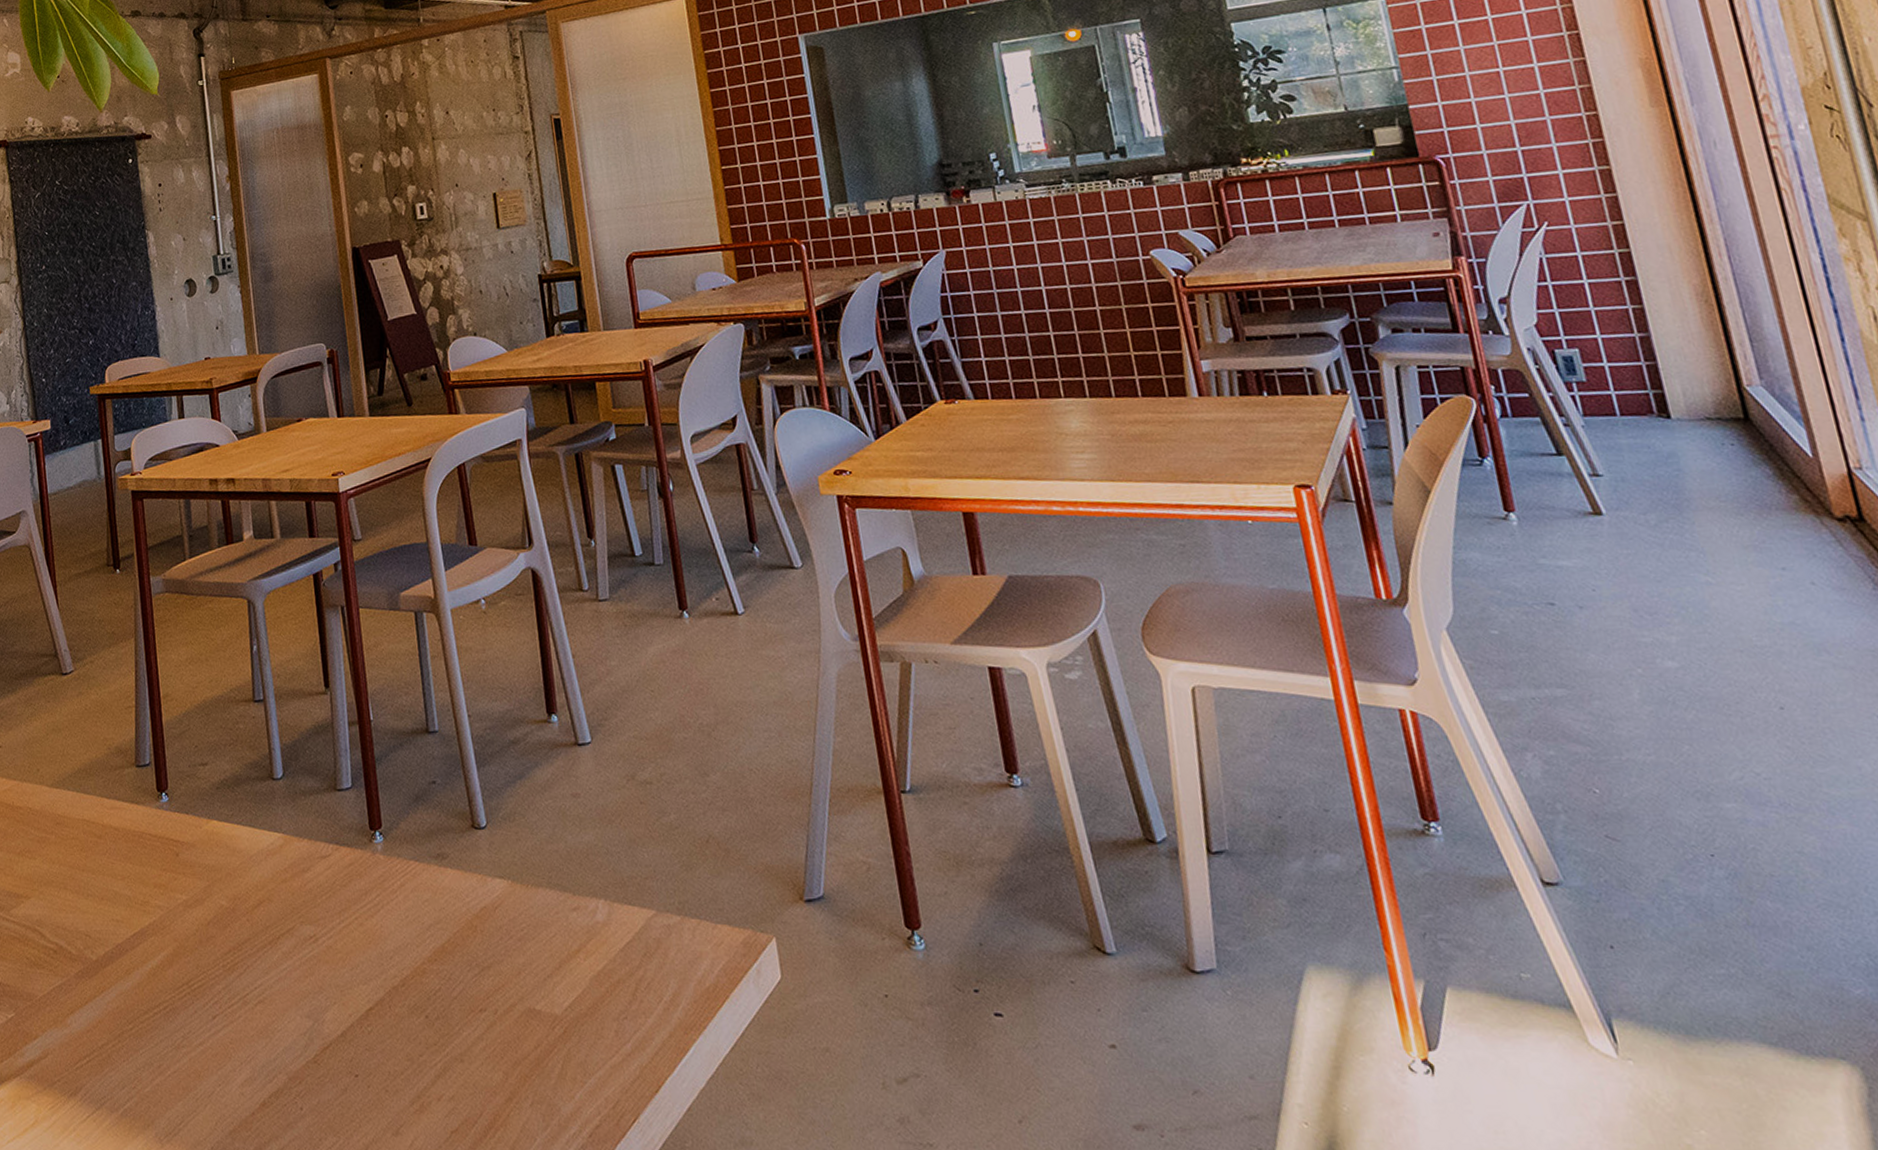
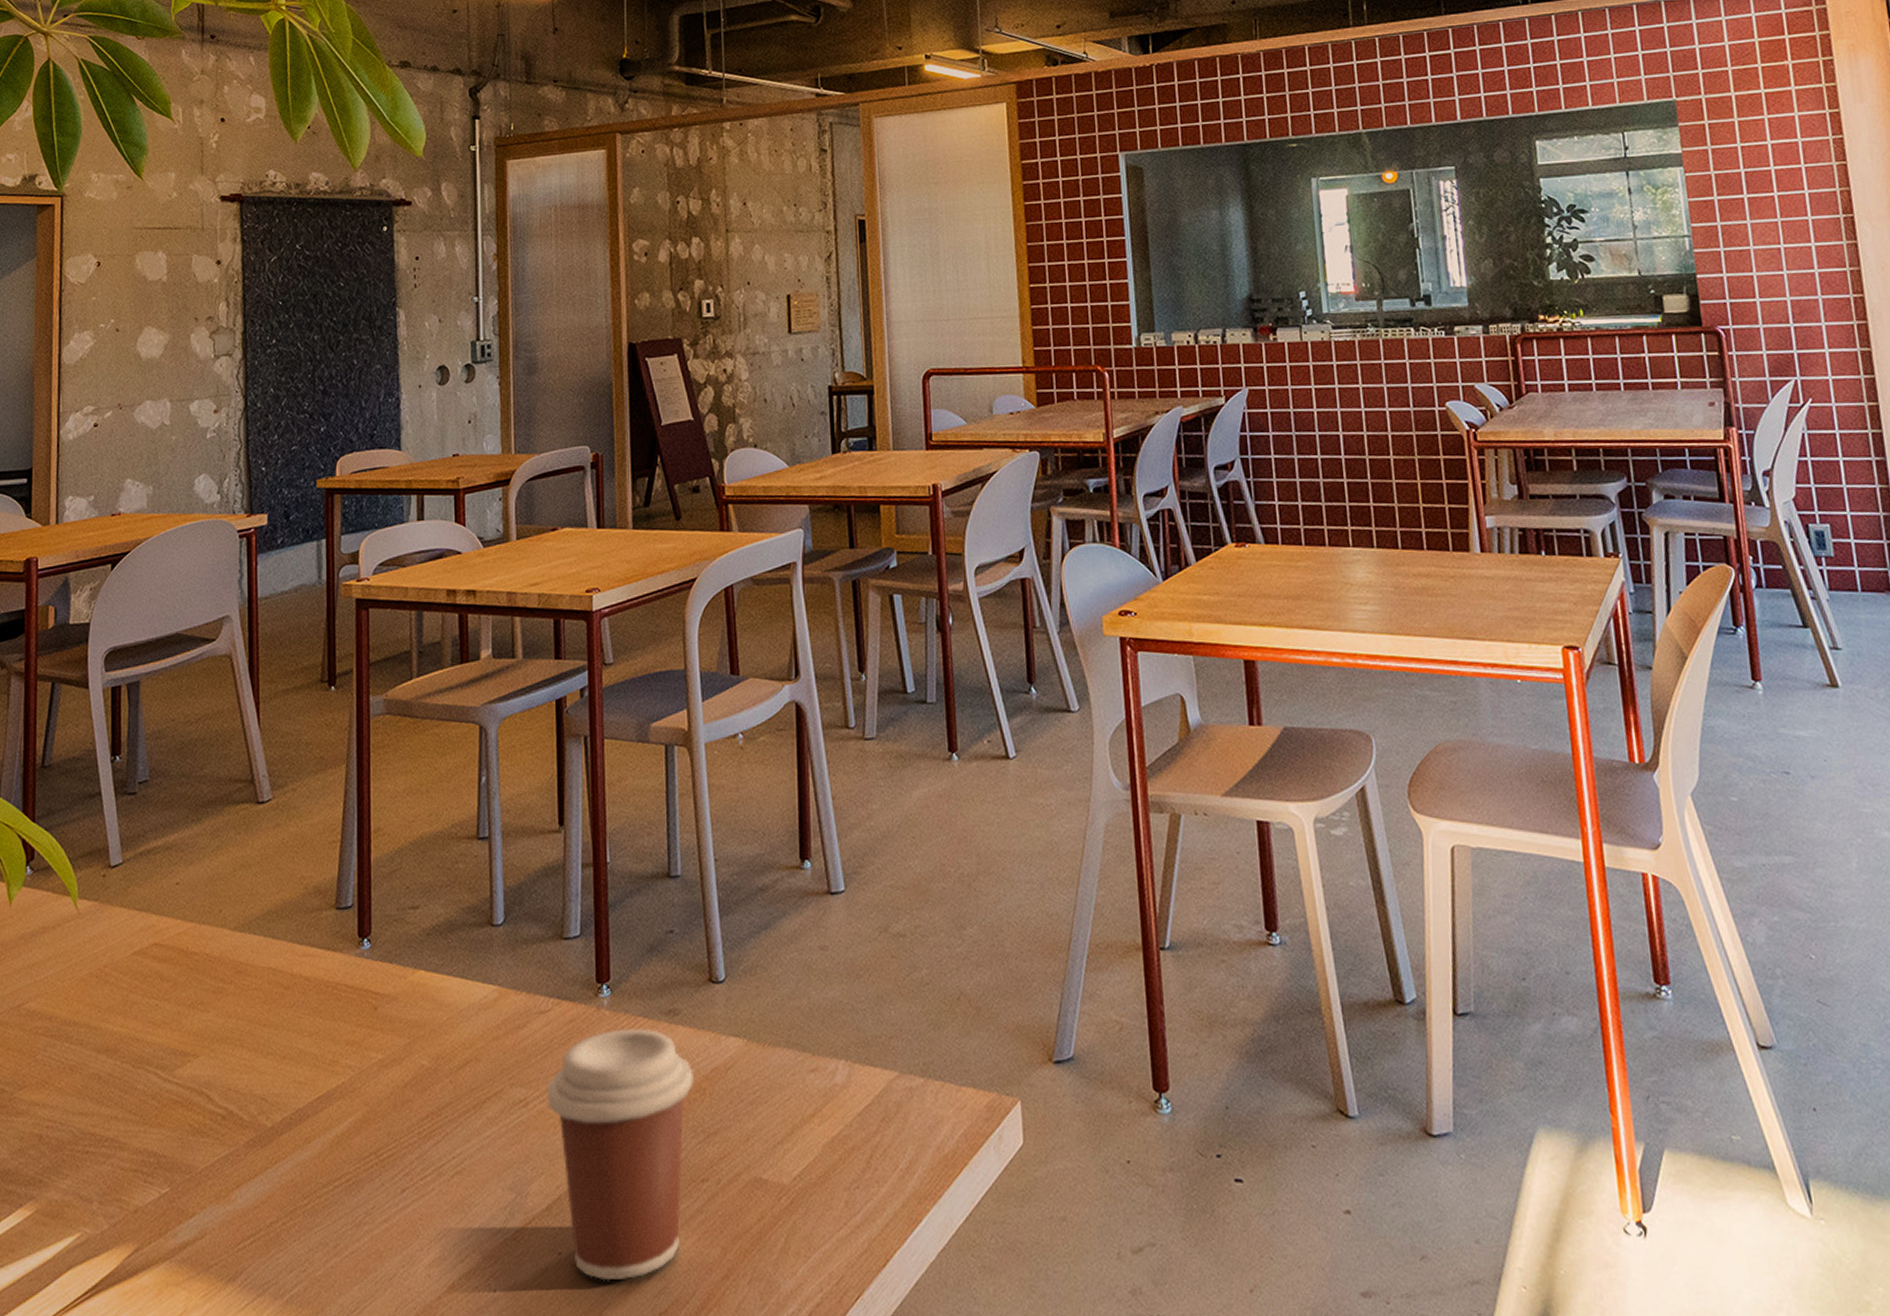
coffee cup: none [333,871,466,1101] -> present [547,1028,694,1281]

